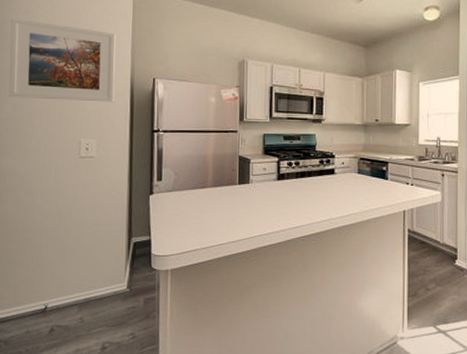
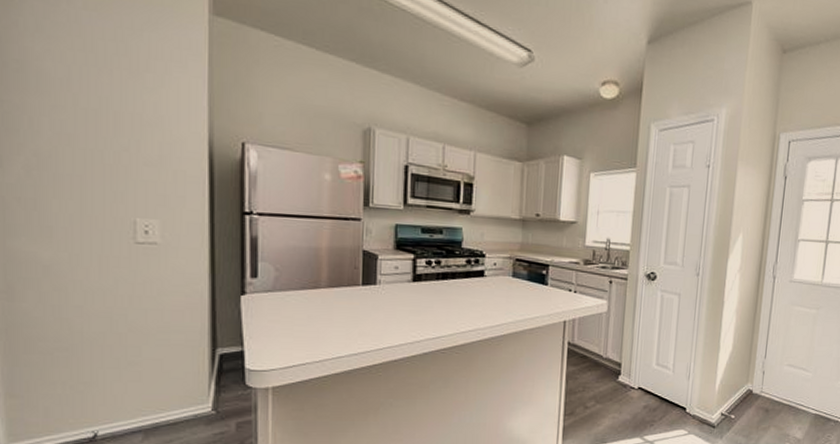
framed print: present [9,18,116,102] -> none [13,37,185,171]

